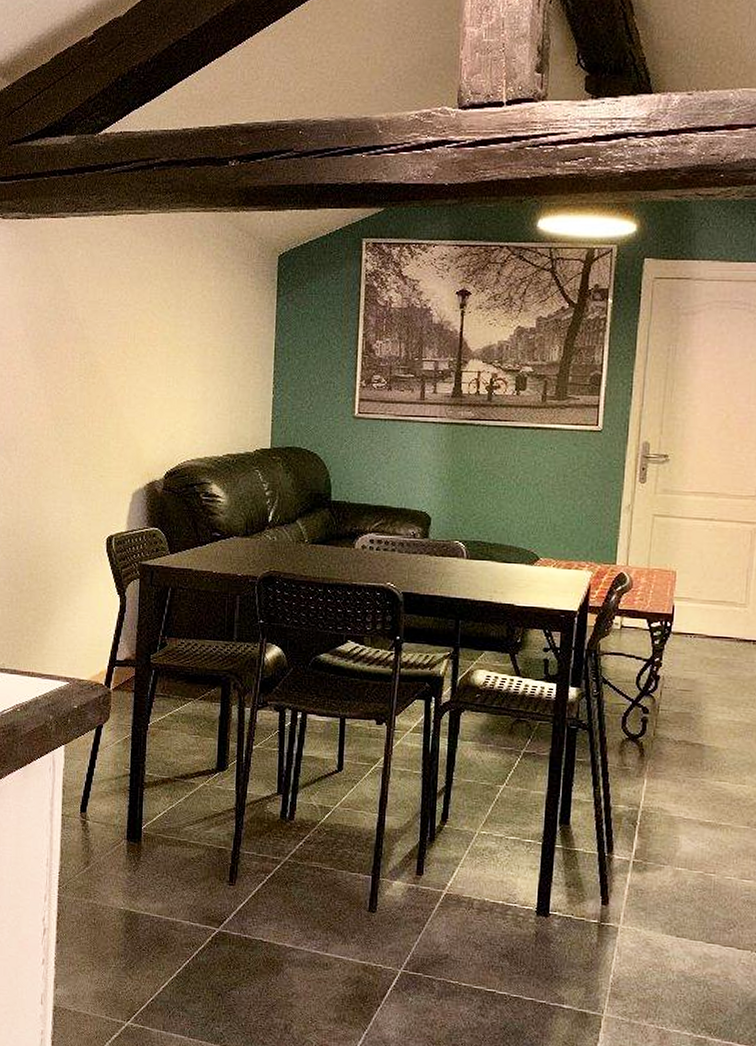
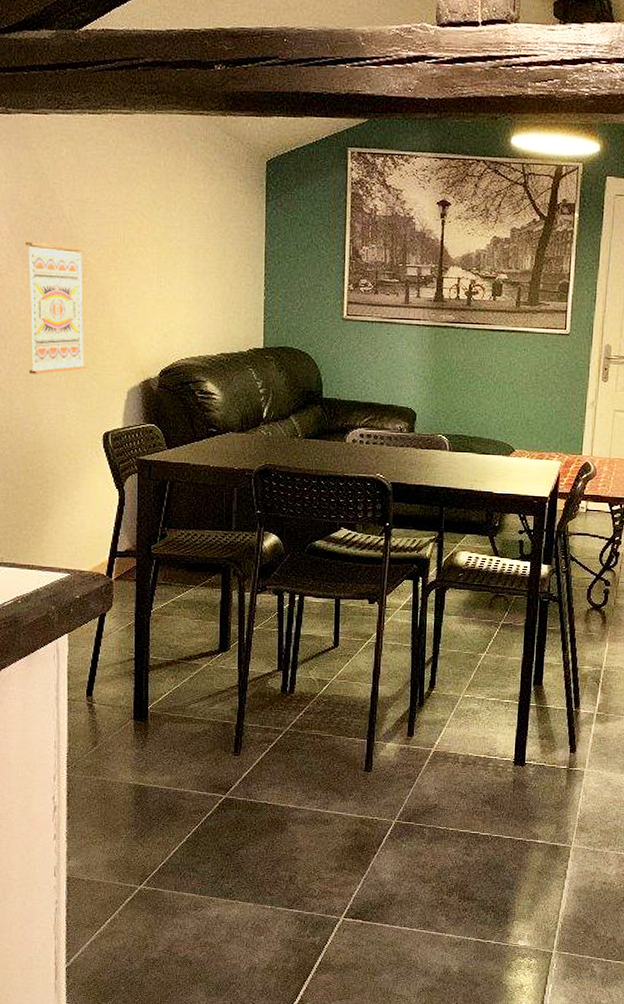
wall art: none [37,343,95,477] -> present [26,241,86,374]

